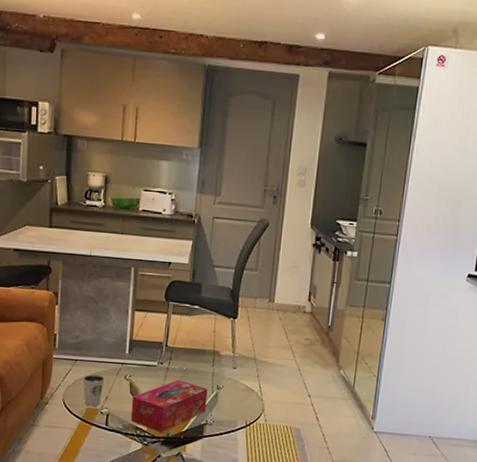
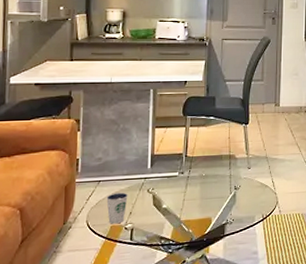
tissue box: present [130,380,208,433] -> none [154,186,226,239]

